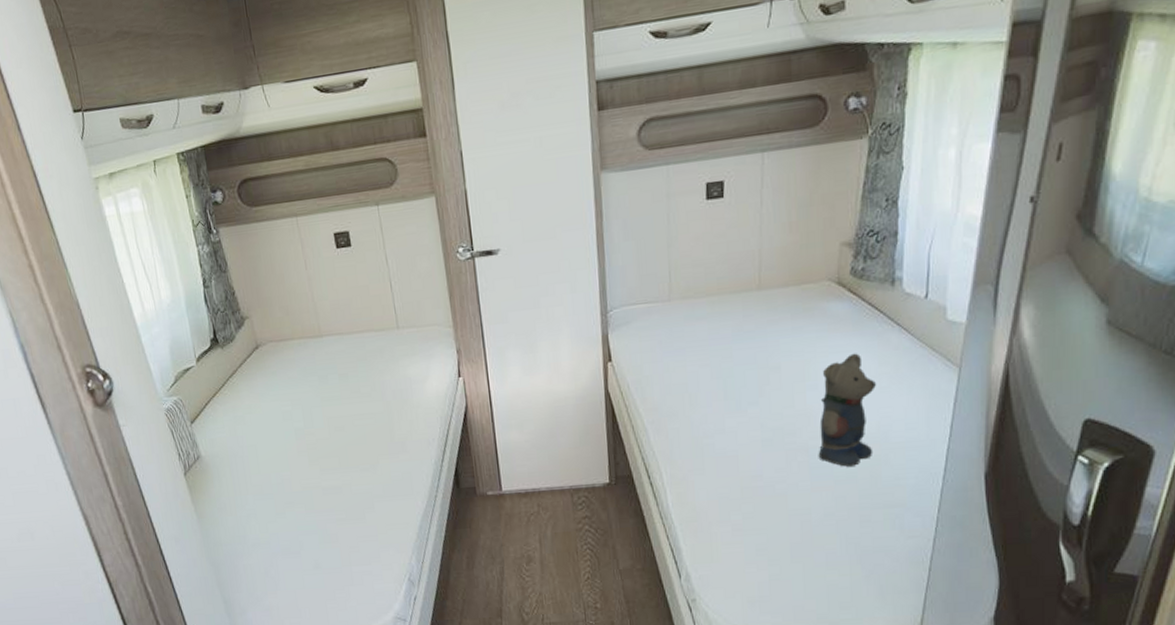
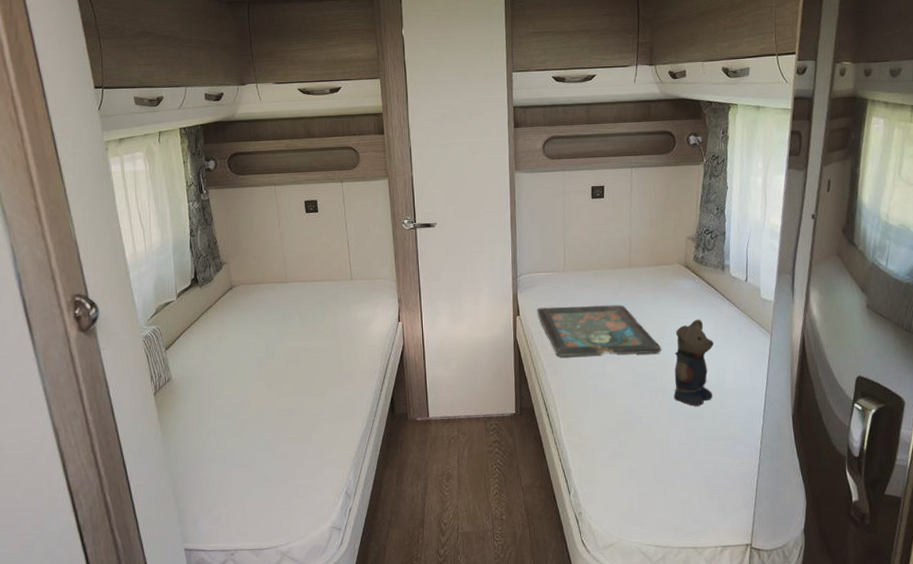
decorative tray: none [634,340,803,411] -> present [537,304,662,357]

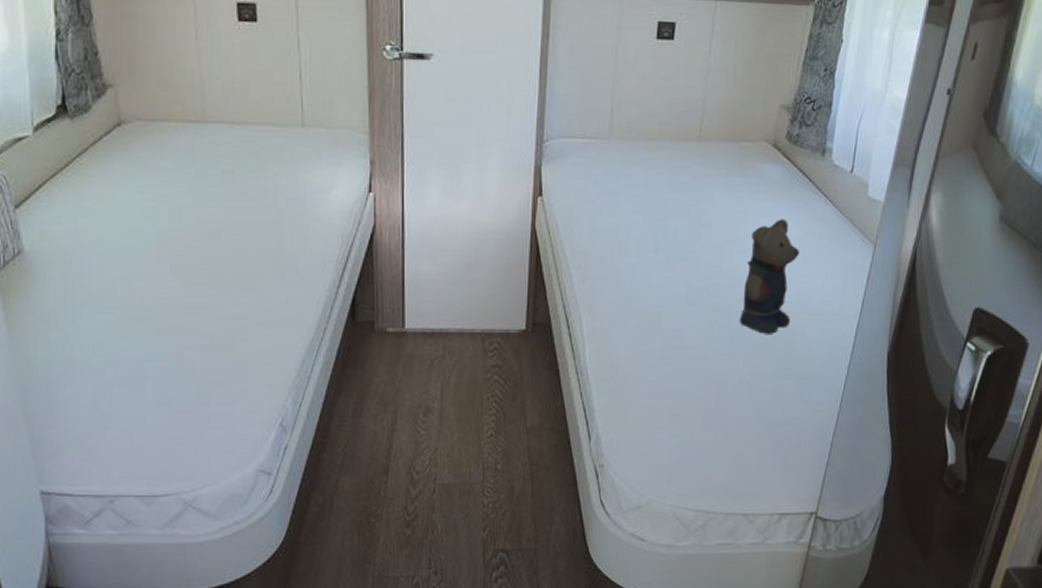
decorative tray: present [537,304,662,357] -> none [566,187,731,261]

